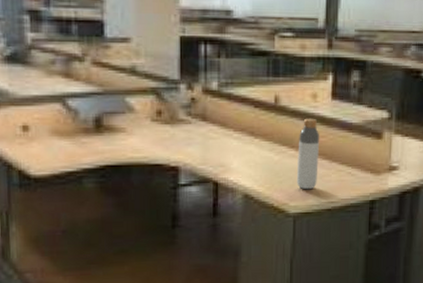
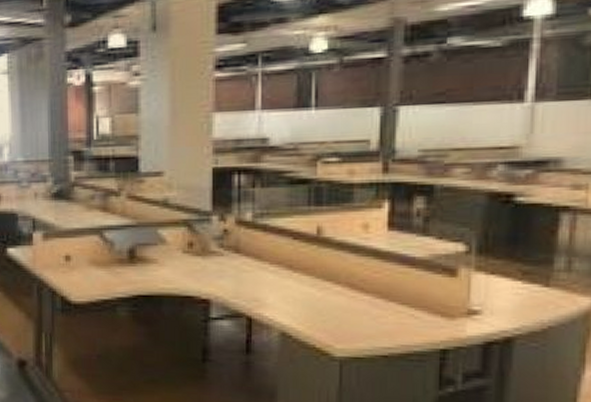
bottle: present [296,118,320,190] -> none [343,251,373,332]

